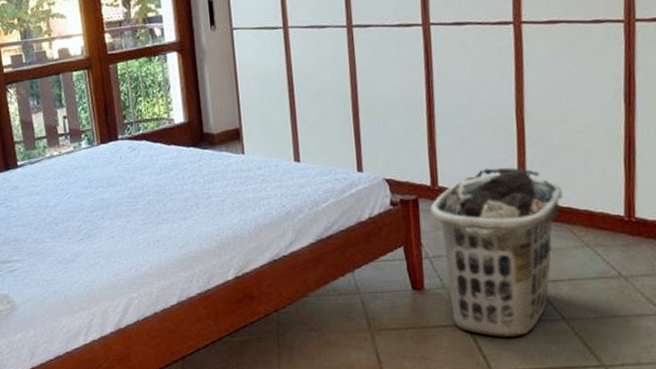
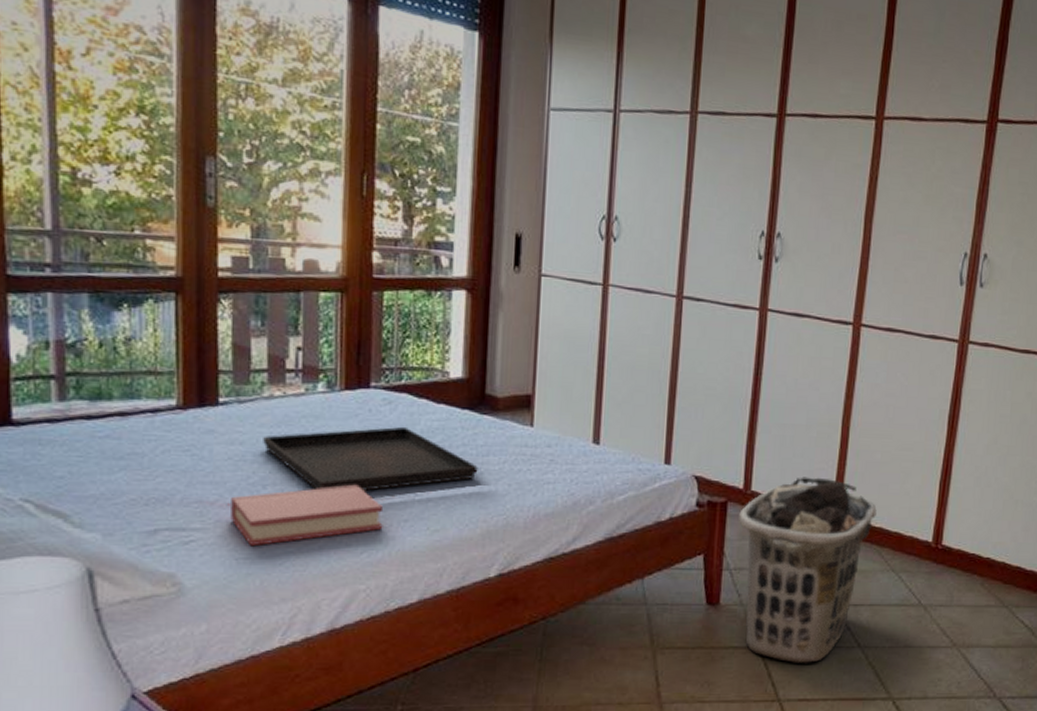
hardback book: none [36,216,143,270] -> present [230,484,384,547]
serving tray: none [50,166,207,223] -> present [263,426,478,491]

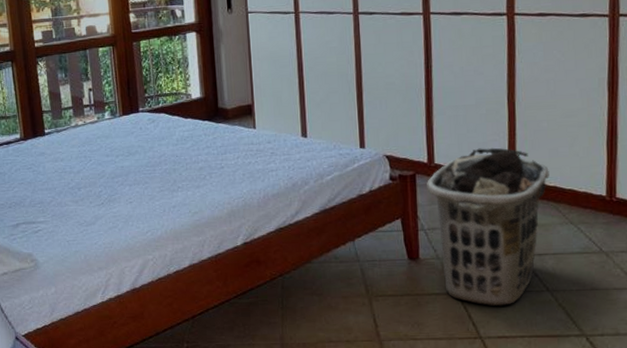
hardback book: present [230,484,384,547] -> none [60,183,159,232]
serving tray: present [263,426,478,491] -> none [75,137,220,188]

